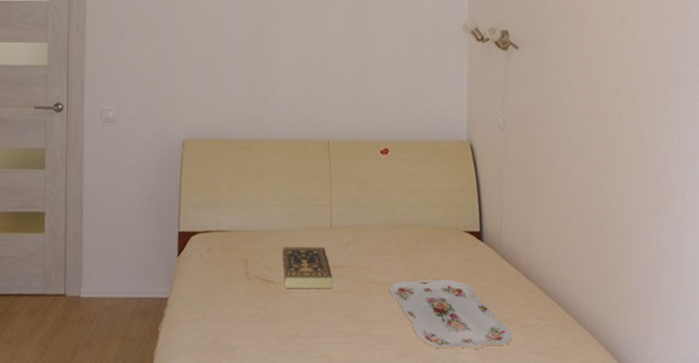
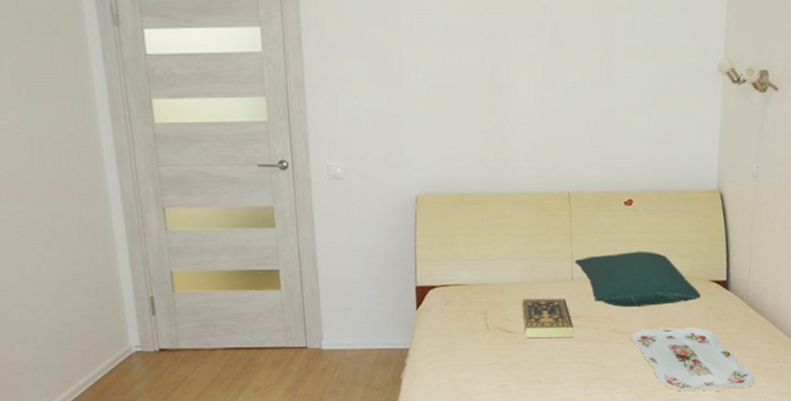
pillow: none [333,200,456,258] -> present [574,251,701,308]

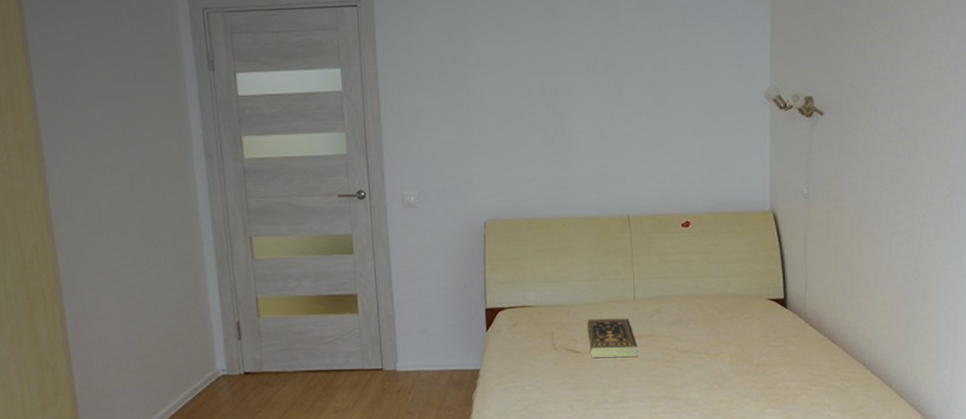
pillow: present [574,251,701,308] -> none [636,271,759,327]
serving tray: present [631,327,755,392] -> none [694,345,818,410]

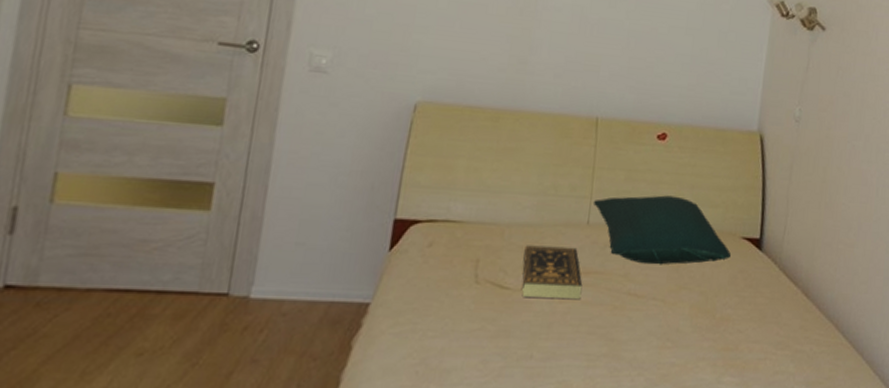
pillow: none [636,271,759,327] -> present [593,195,731,265]

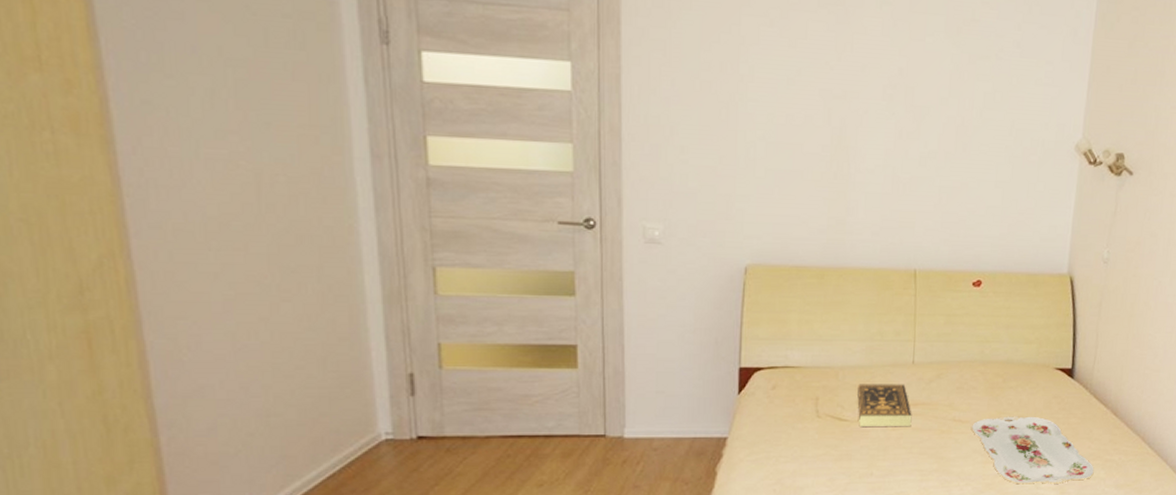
pillow: present [593,195,731,265] -> none [916,335,1045,395]
serving tray: none [648,292,783,378] -> present [972,416,1094,485]

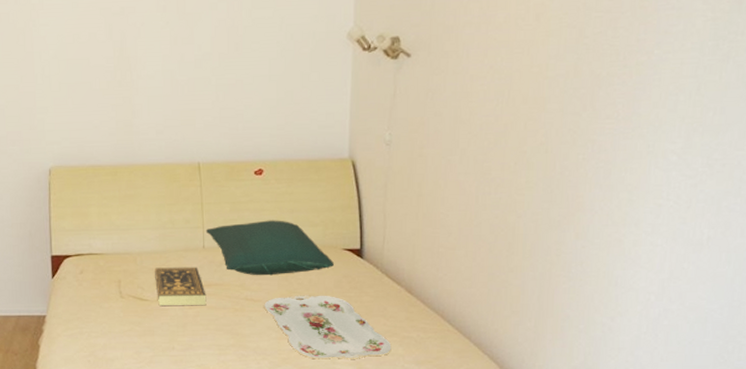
pillow: none [916,335,1045,395] -> present [205,220,334,276]

